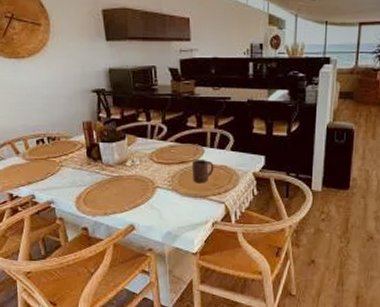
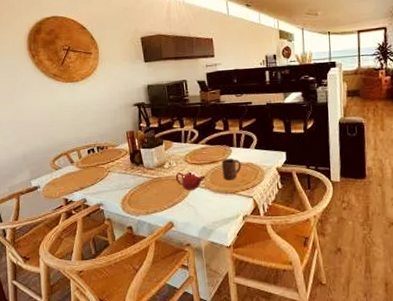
teapot: none [138,171,173,192] -> present [175,171,205,190]

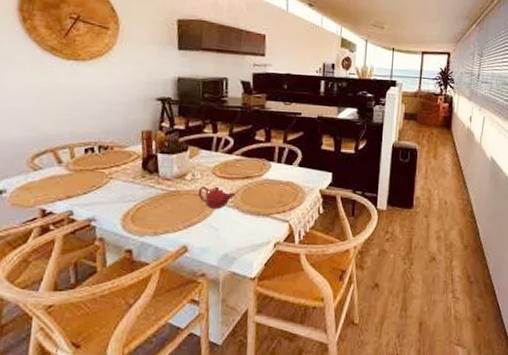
cup: present [221,158,241,181] -> none [256,174,280,201]

